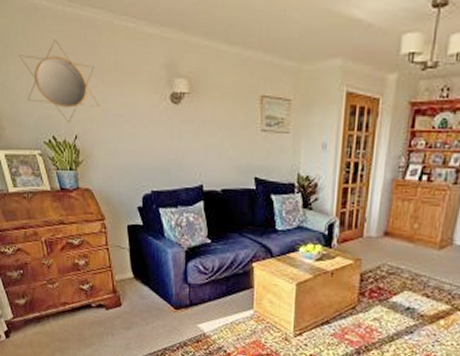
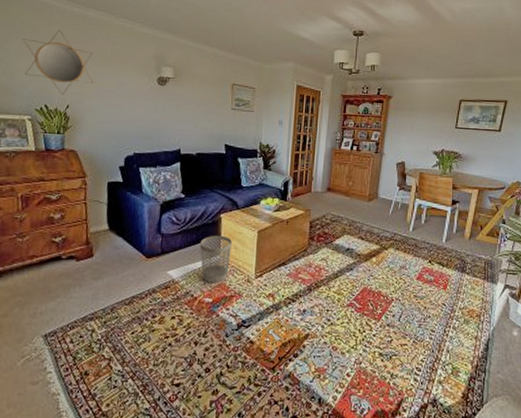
wastebasket: none [230,286,266,340] -> present [199,235,232,284]

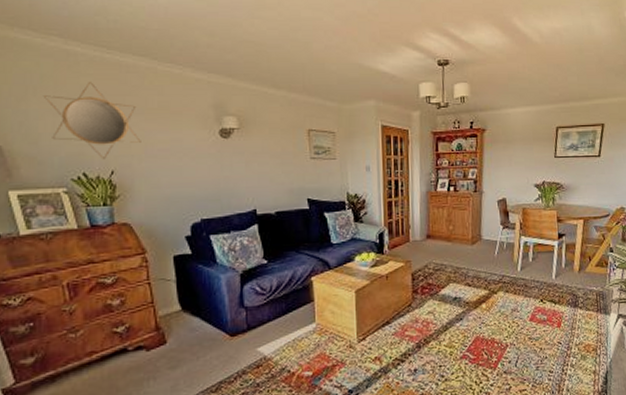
wastebasket: present [199,235,232,284] -> none [291,300,328,355]

